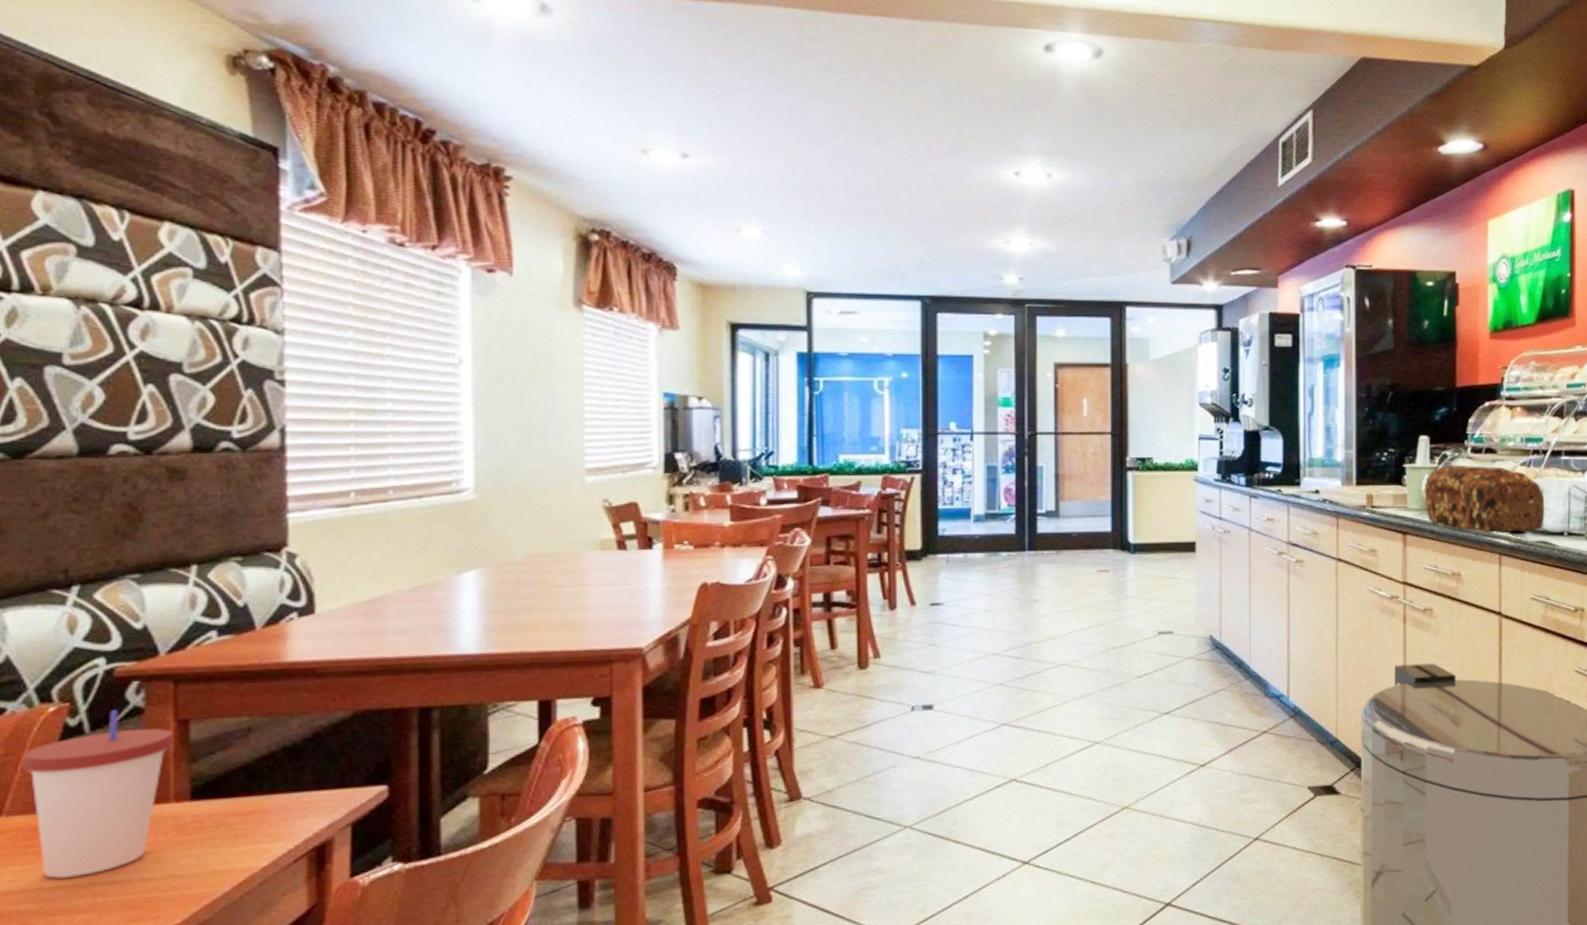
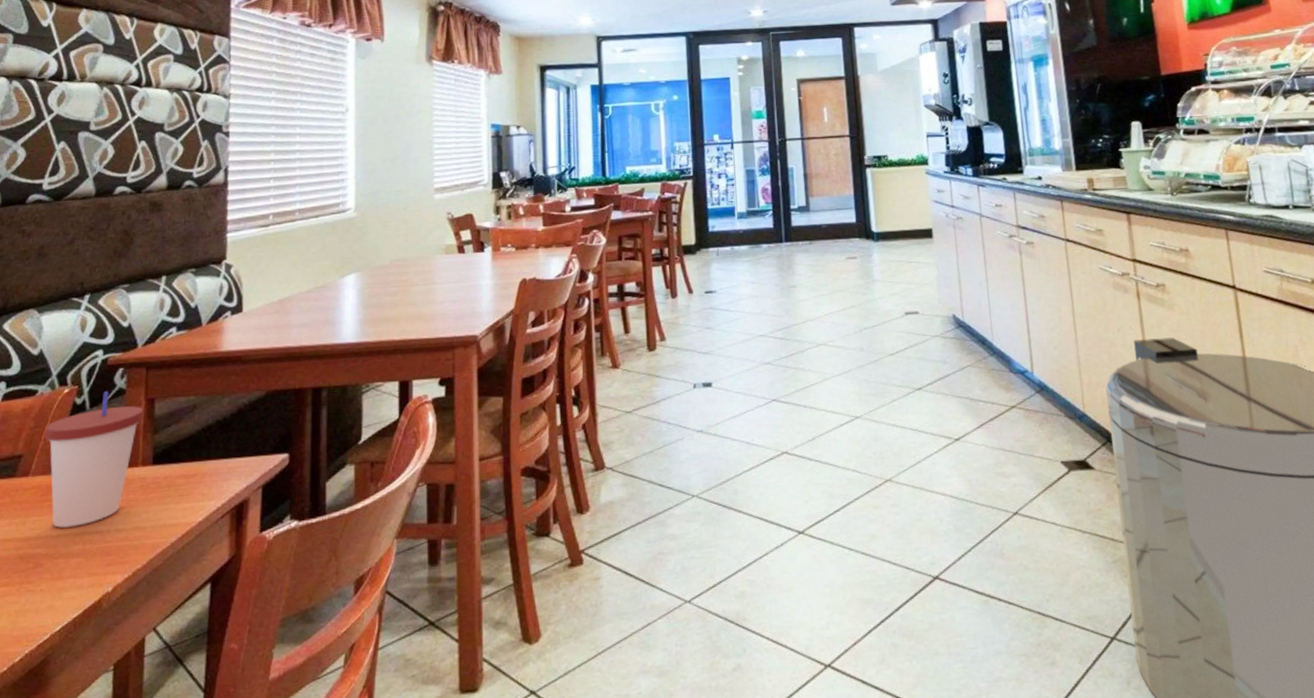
bread loaf: present [1424,465,1545,534] -> none [1142,146,1267,210]

